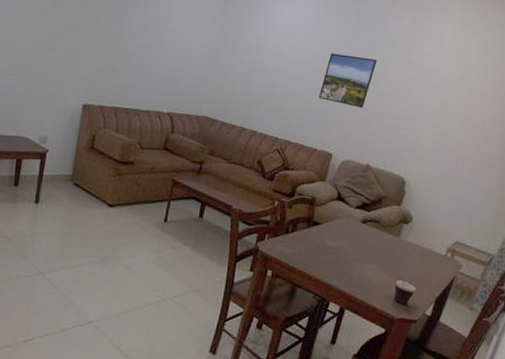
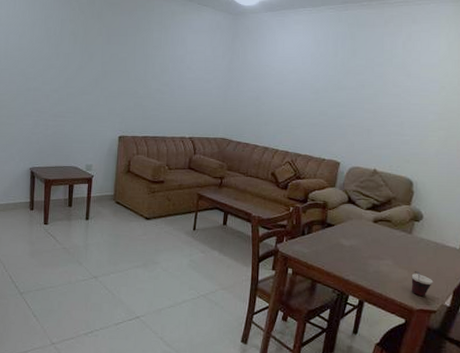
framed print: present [319,53,377,109] -> none [323,73,375,120]

